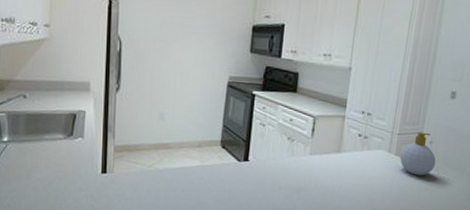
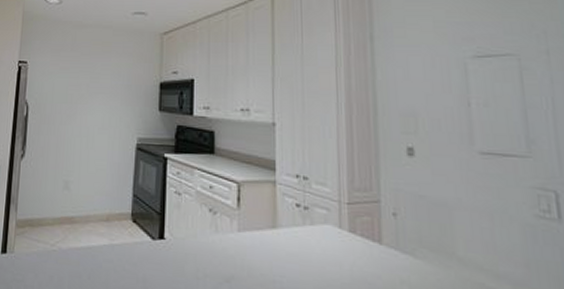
soap bottle: present [399,132,437,176] -> none [355,200,408,262]

